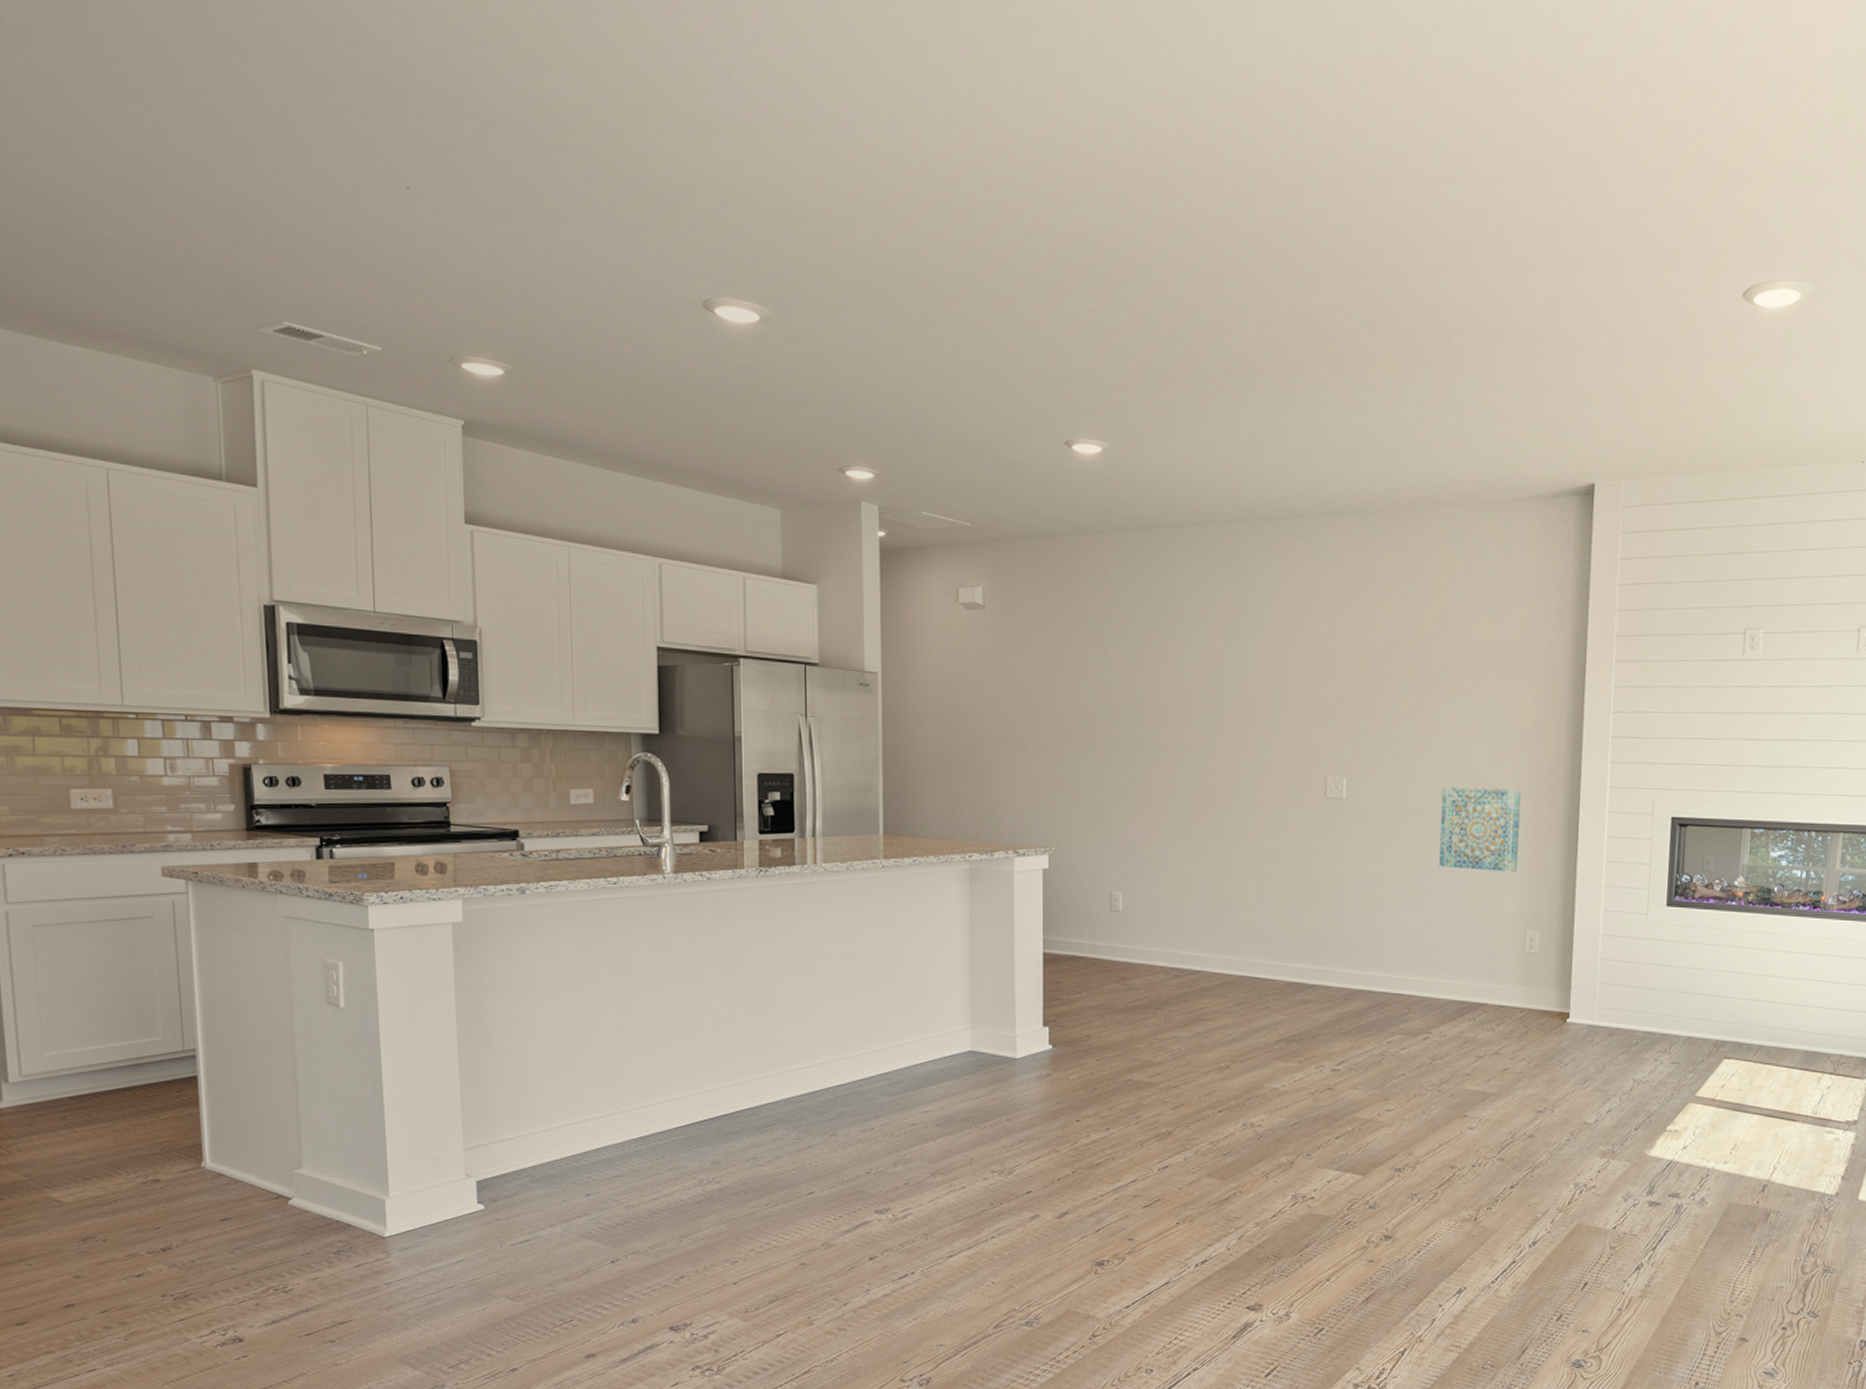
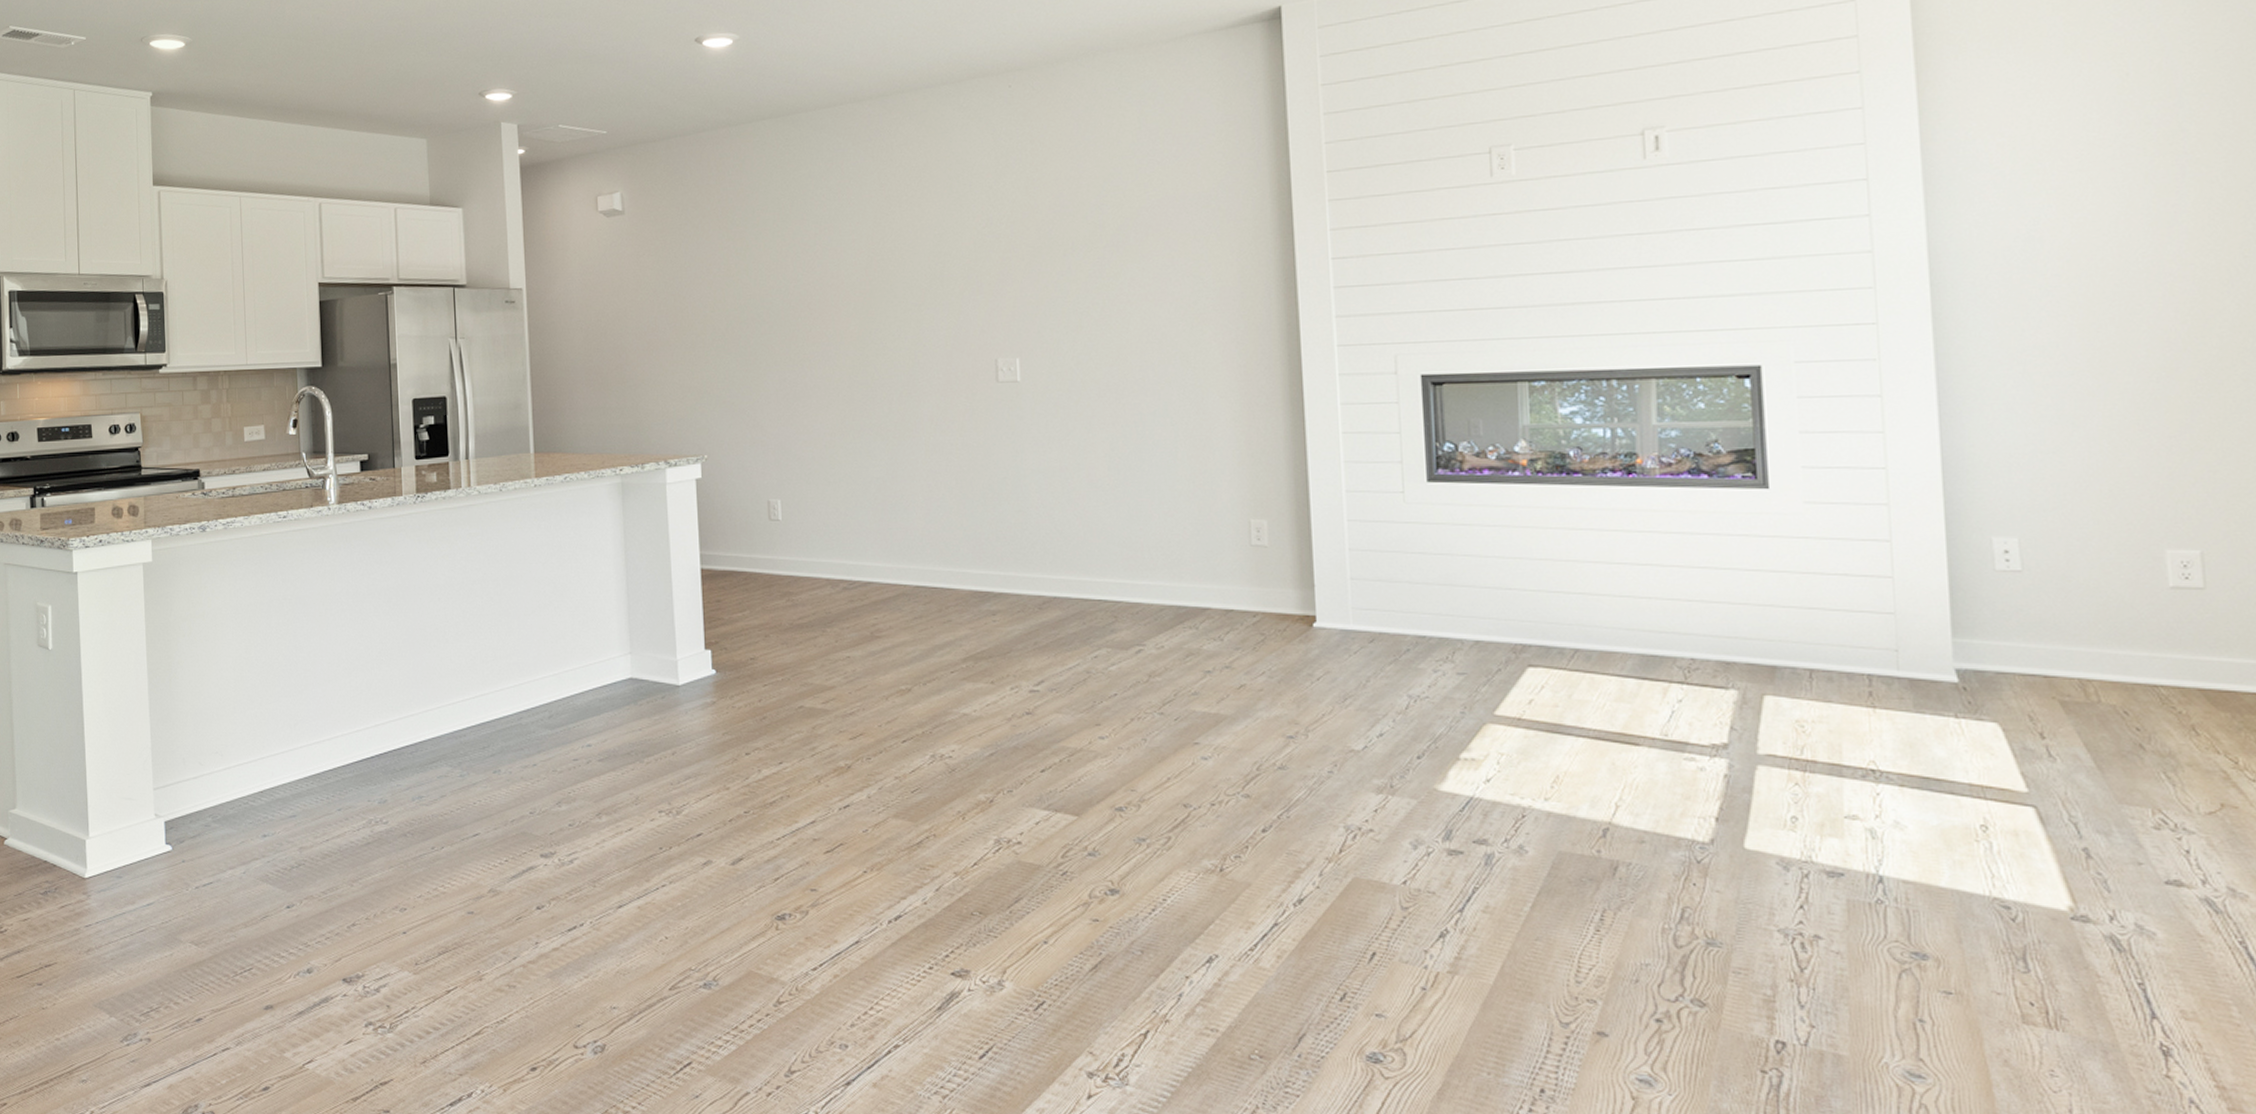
wall art: present [1438,786,1521,872] -> none [1131,356,1232,452]

